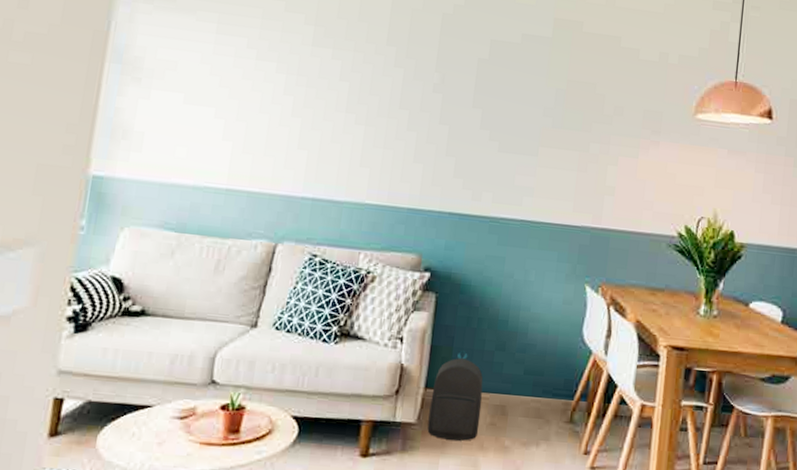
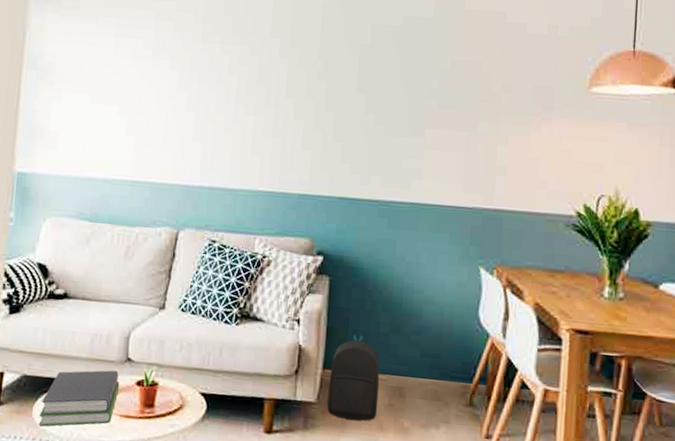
book: none [103,393,202,458] -> present [38,370,120,427]

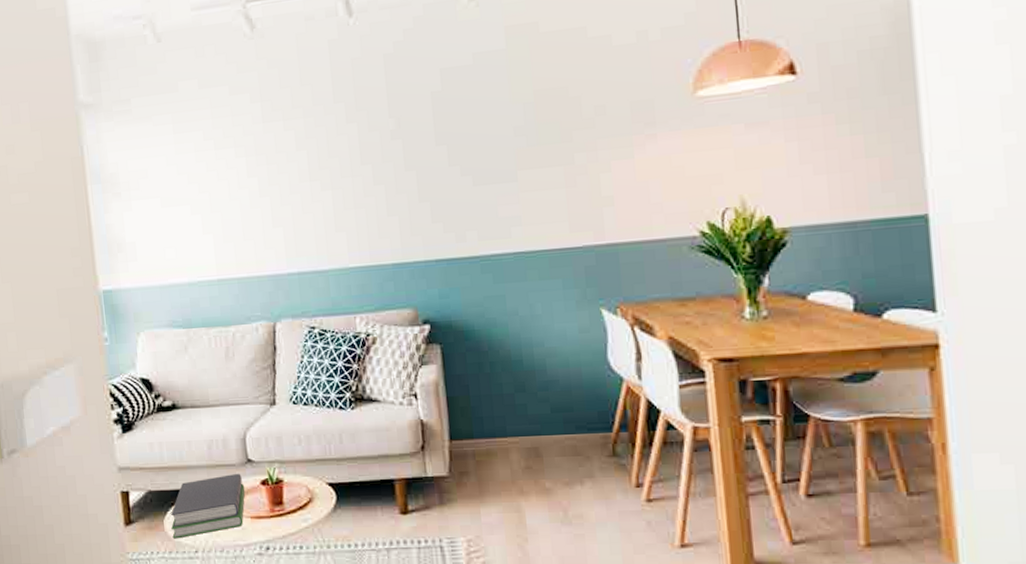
backpack: present [327,332,380,421] -> none [458,397,515,488]

